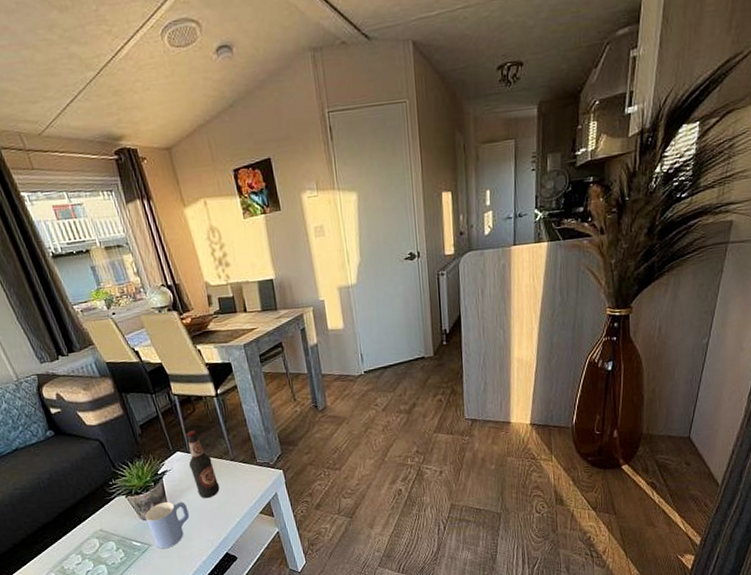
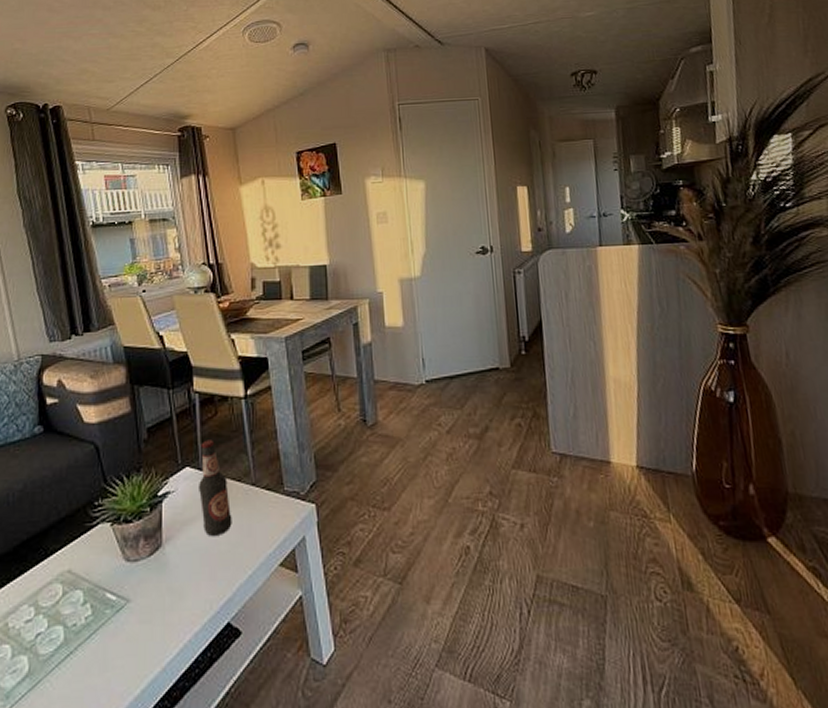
mug: present [145,502,190,549] -> none [129,537,187,609]

